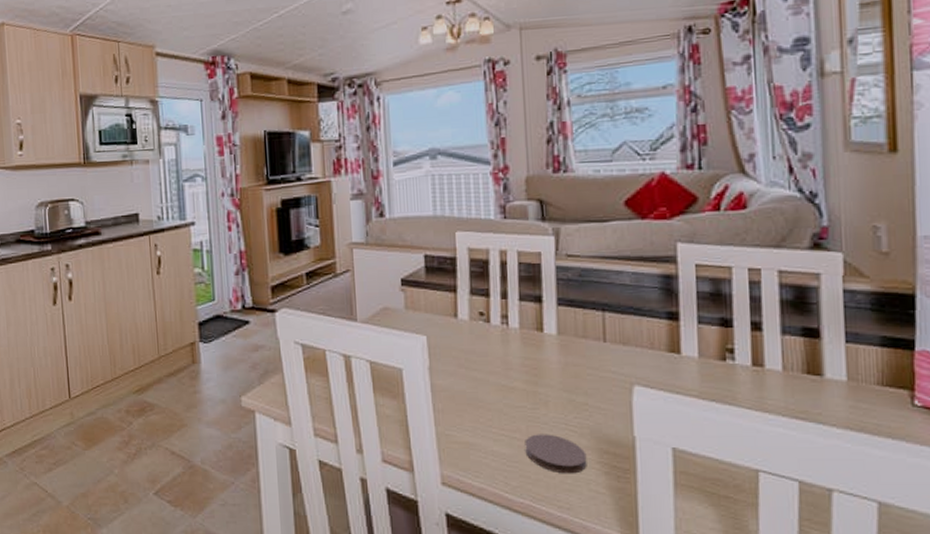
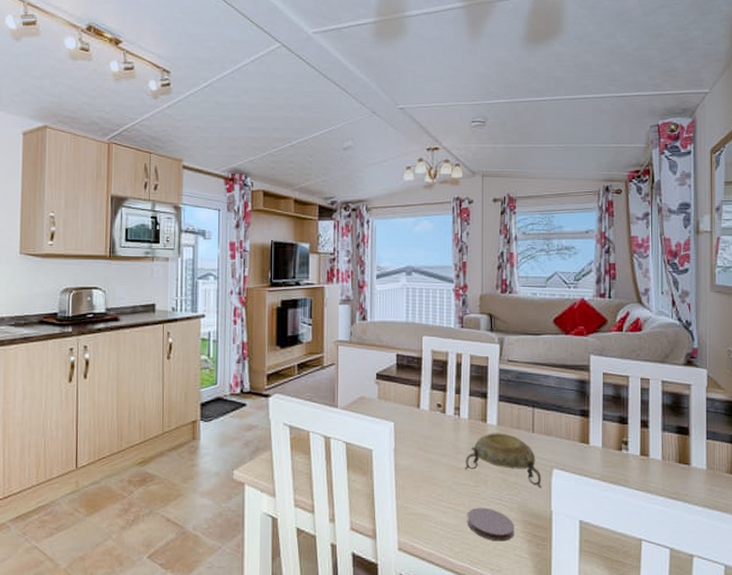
decorative bowl: none [518,344,620,410] -> present [465,433,542,489]

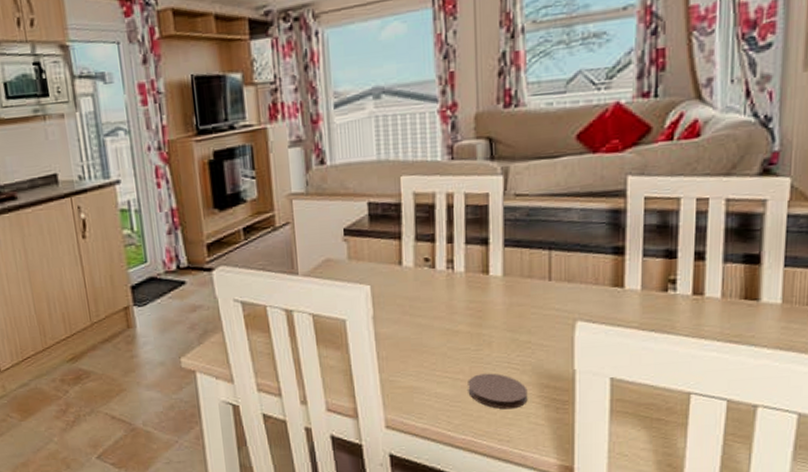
decorative bowl: present [465,433,542,489] -> none [463,285,562,346]

